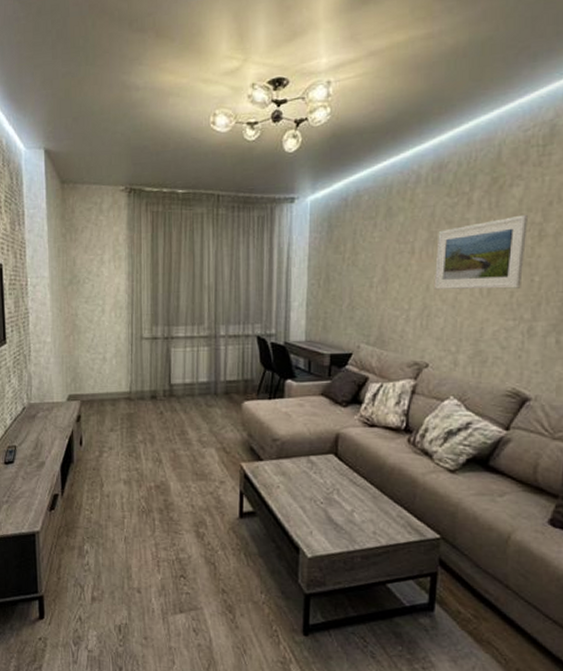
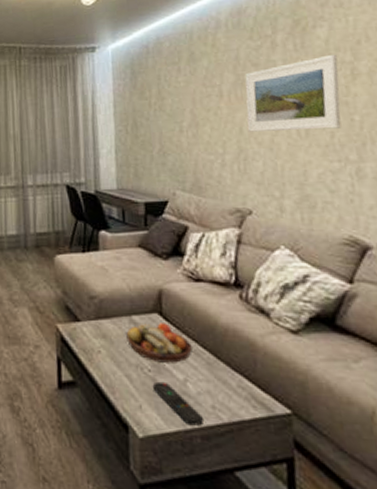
fruit bowl: none [303,463,361,497] -> present [126,323,192,363]
remote control: none [323,512,364,548] -> present [152,381,203,426]

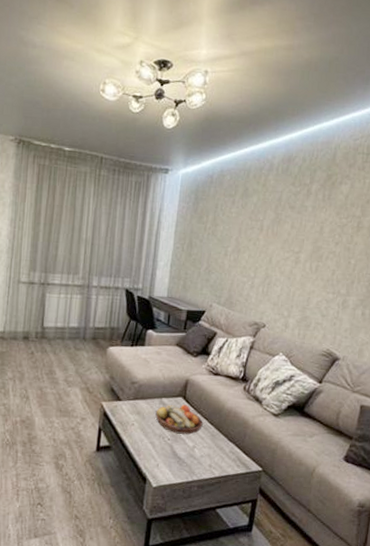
remote control: present [152,381,203,426] -> none [169,447,201,479]
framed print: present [244,54,342,132] -> none [275,208,352,268]

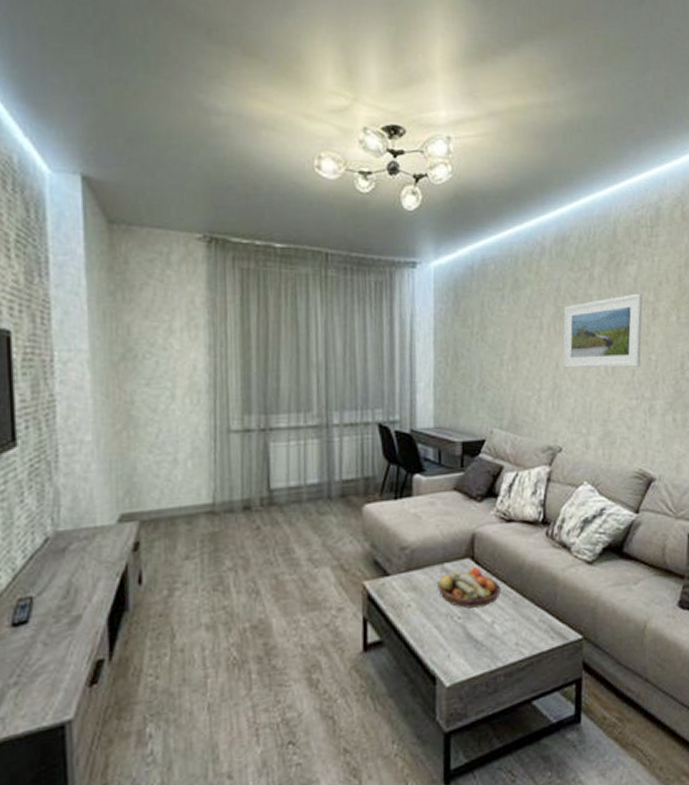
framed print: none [275,208,352,268] -> present [562,293,643,368]

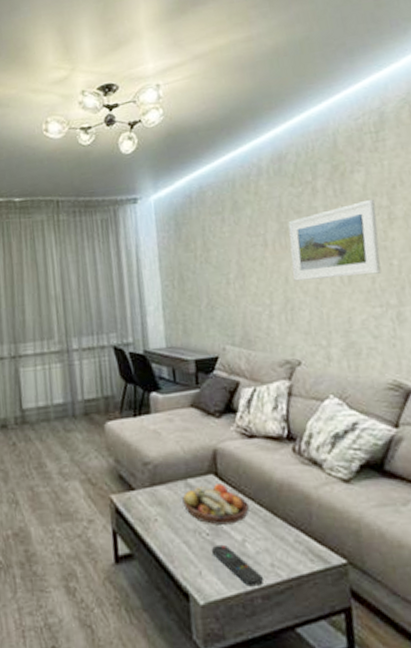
remote control: none [461,626,507,666] -> present [211,544,263,587]

